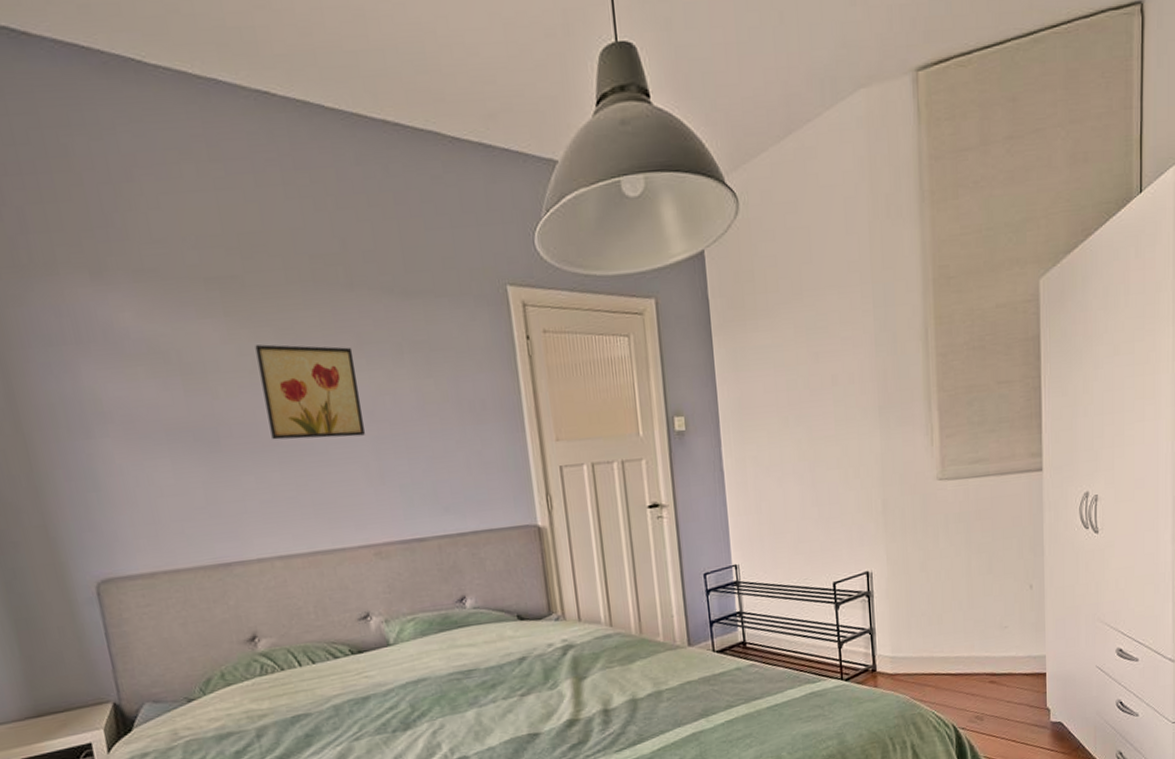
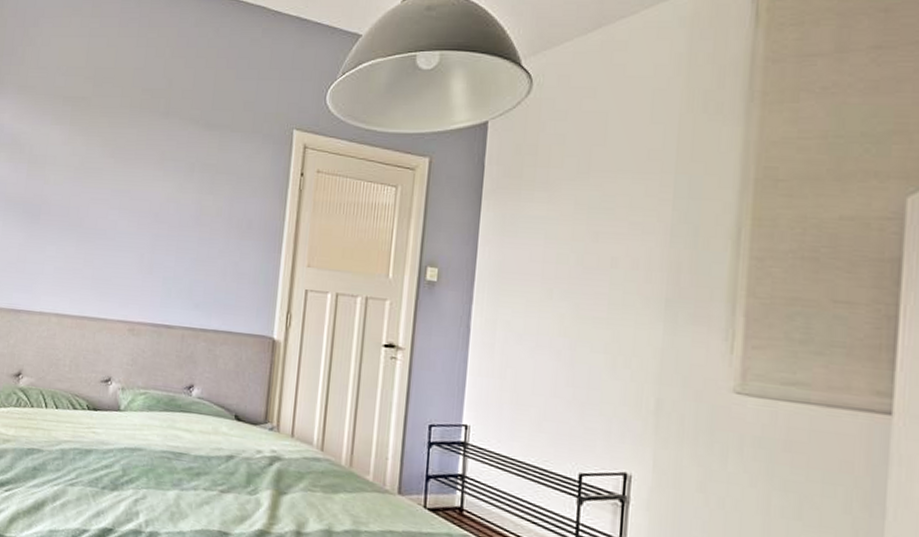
wall art: present [255,344,365,440] -> none [77,149,155,231]

